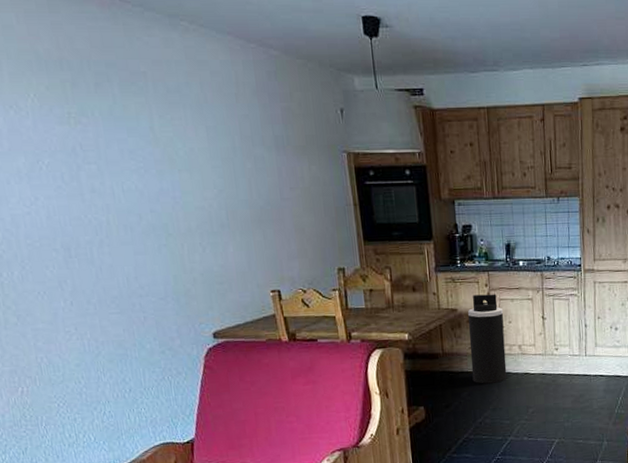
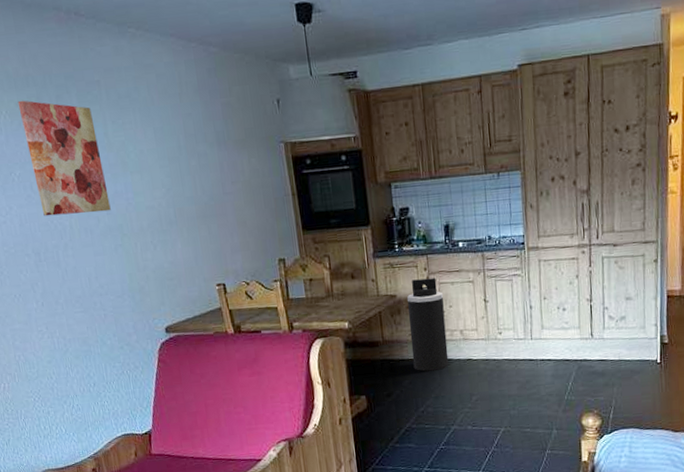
wall art: none [48,84,155,210] -> present [17,100,111,217]

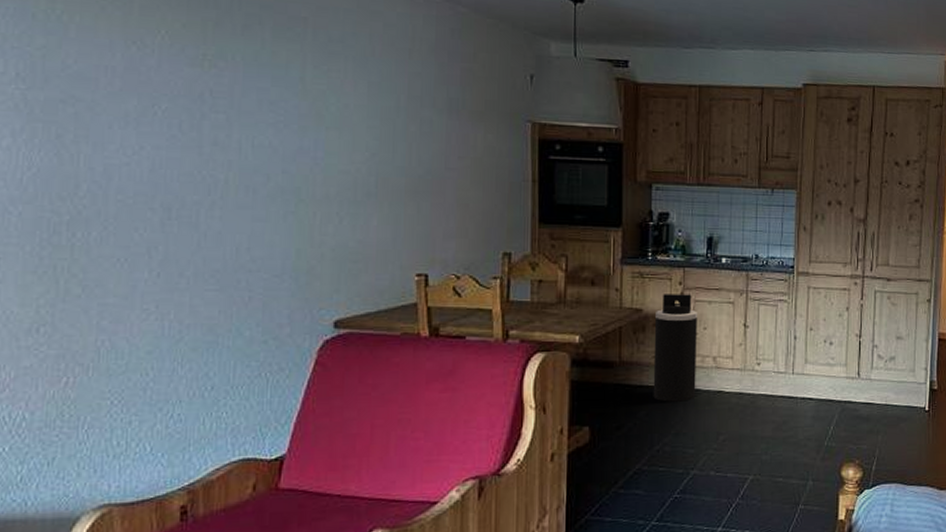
wall art: present [17,100,111,217] -> none [185,22,290,169]

